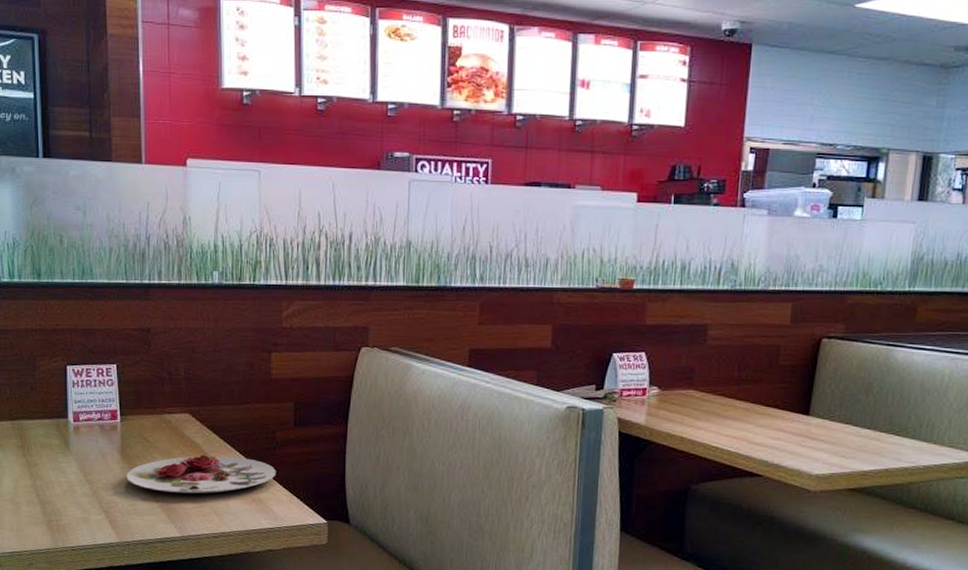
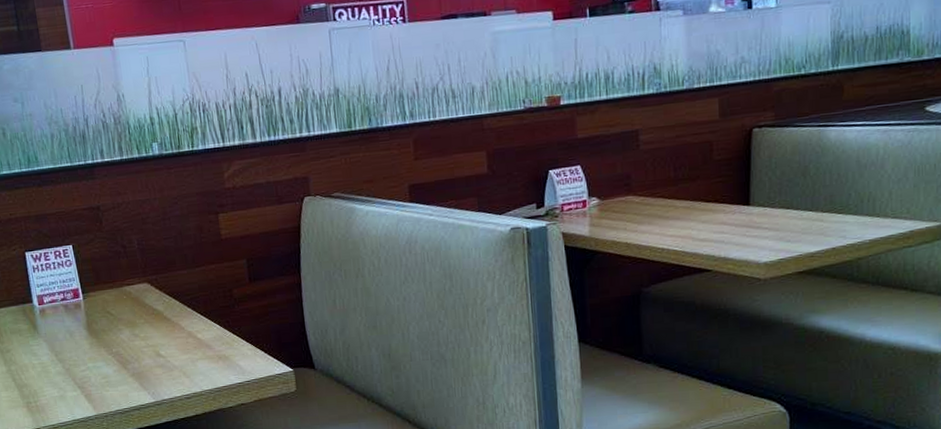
plate: present [126,455,276,494] -> none [95,318,238,361]

